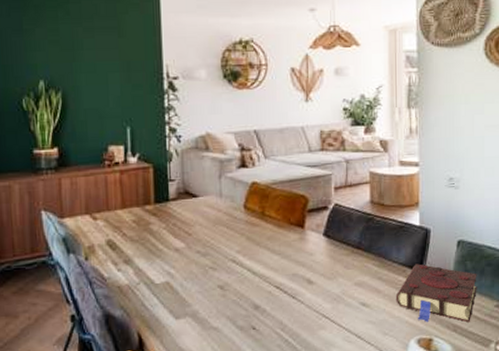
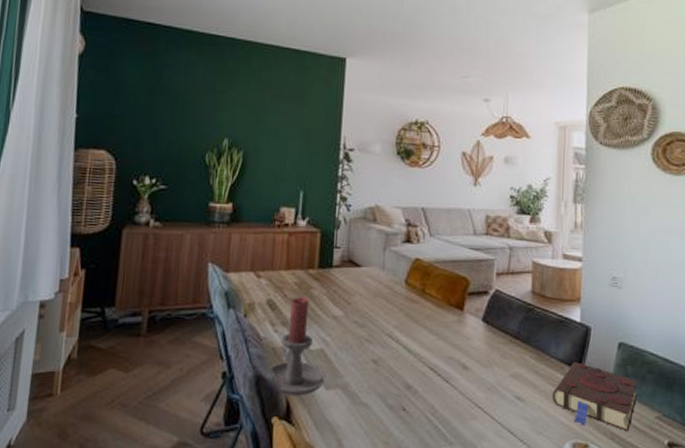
candle holder: none [118,233,174,330] -> present [270,297,325,396]

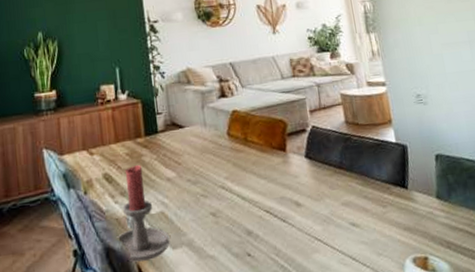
book: present [552,362,638,432] -> none [383,180,464,240]

